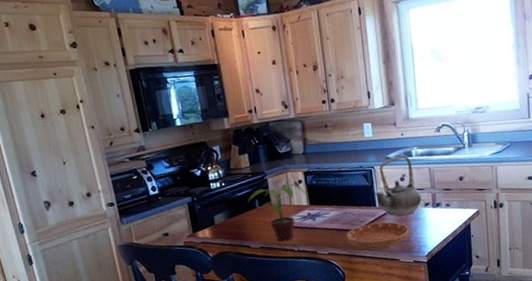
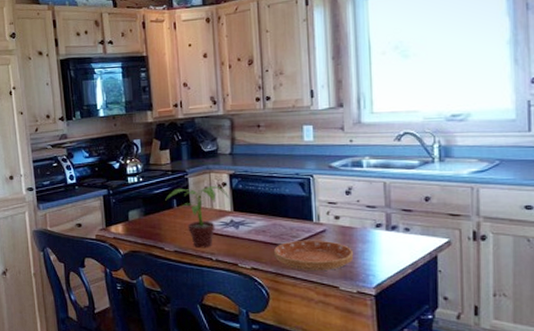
teapot: present [374,155,422,216] -> none [312,164,372,236]

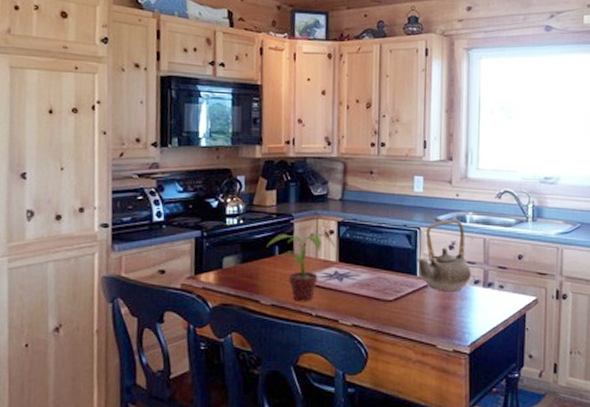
saucer: present [274,240,354,270] -> none [376,295,453,328]
teapot: none [312,164,372,236] -> present [416,219,471,292]

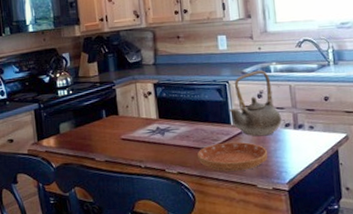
potted plant: present [266,233,335,303] -> none [95,95,154,157]
saucer: none [376,295,453,328] -> present [198,141,268,171]

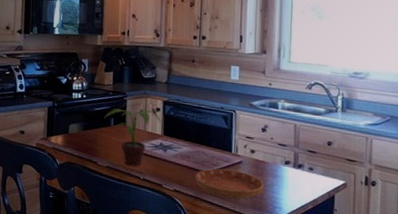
potted plant: none [95,95,154,157] -> present [104,108,161,167]
teapot: present [229,70,282,136] -> none [232,104,282,170]

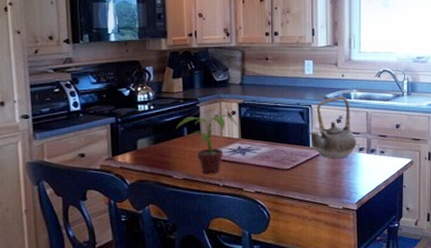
saucer: present [195,168,265,199] -> none [276,163,341,191]
teapot: none [232,104,282,170] -> present [309,96,356,159]

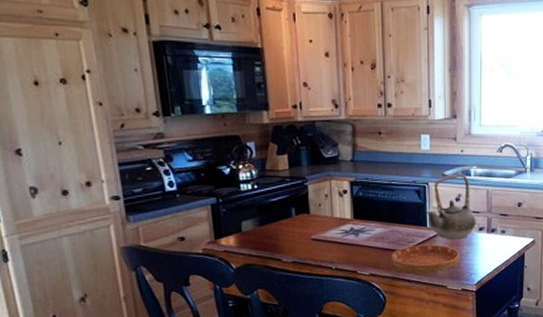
potted plant: present [176,114,237,175] -> none [283,193,349,258]
saucer: none [276,163,341,191] -> present [392,244,460,273]

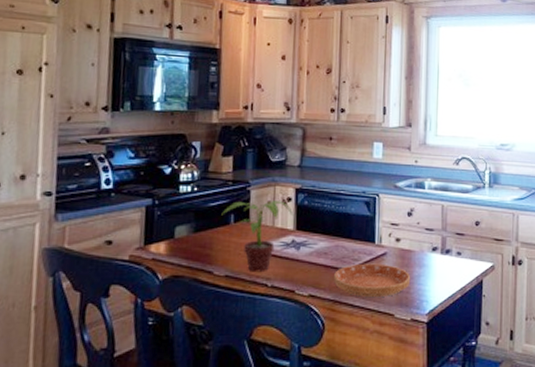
potted plant: none [283,193,349,258] -> present [221,201,293,273]
teapot: present [426,173,476,239] -> none [375,185,429,259]

